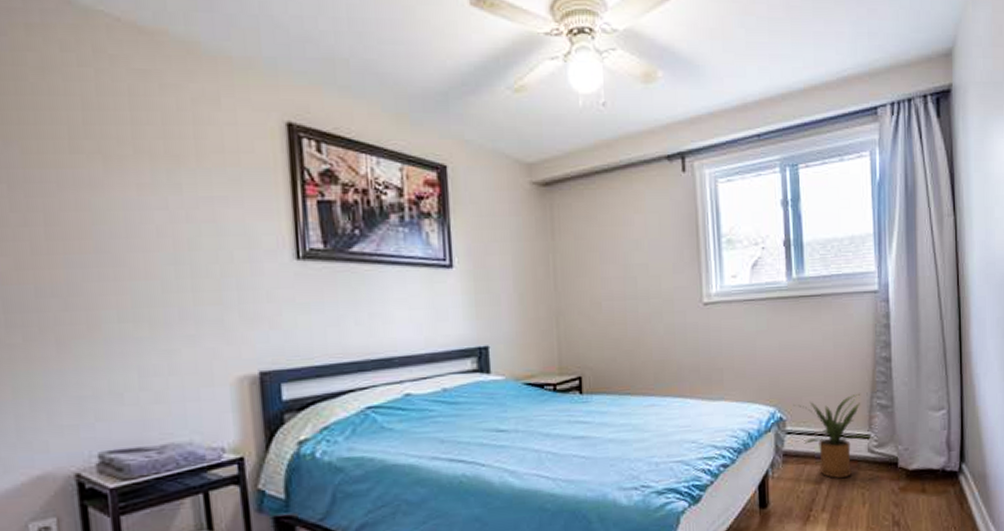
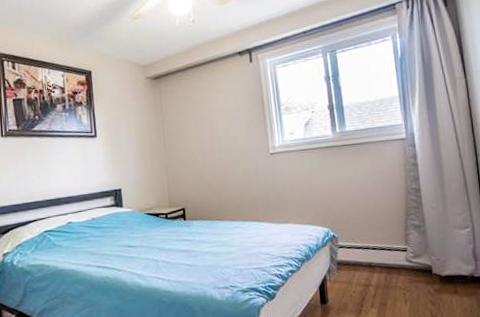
house plant: present [793,393,873,478] -> none [343,216,409,282]

